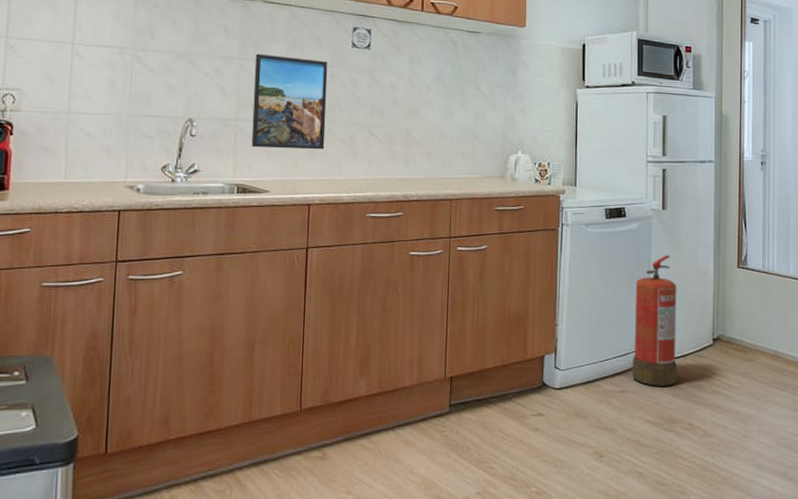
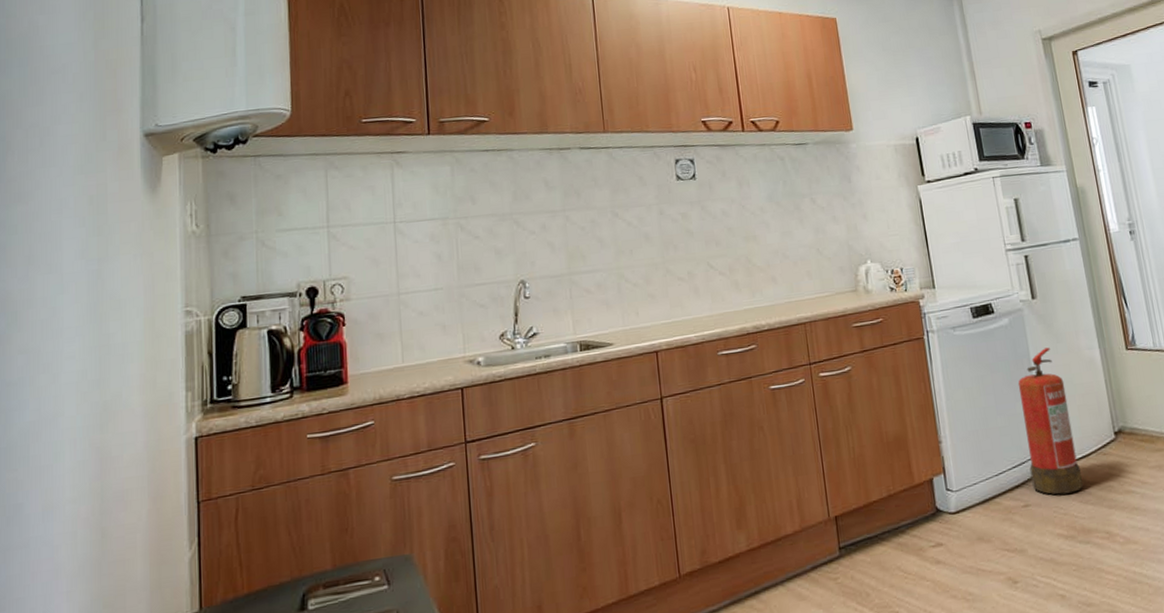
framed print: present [251,53,328,150] -> none [579,198,664,301]

